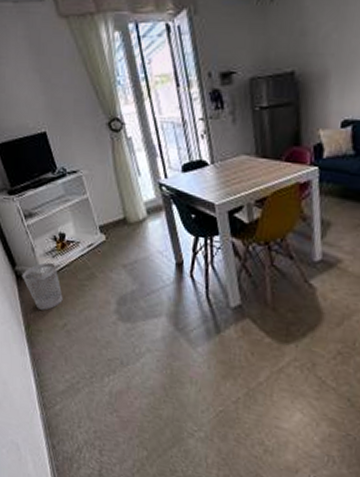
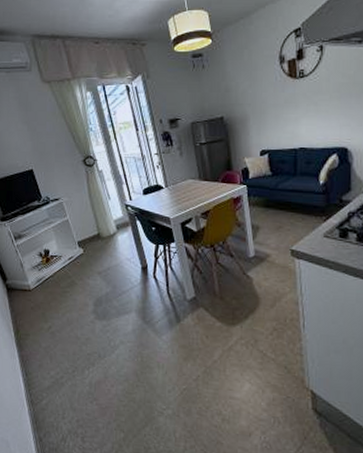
wastebasket: present [22,262,63,311] -> none [12,275,48,316]

